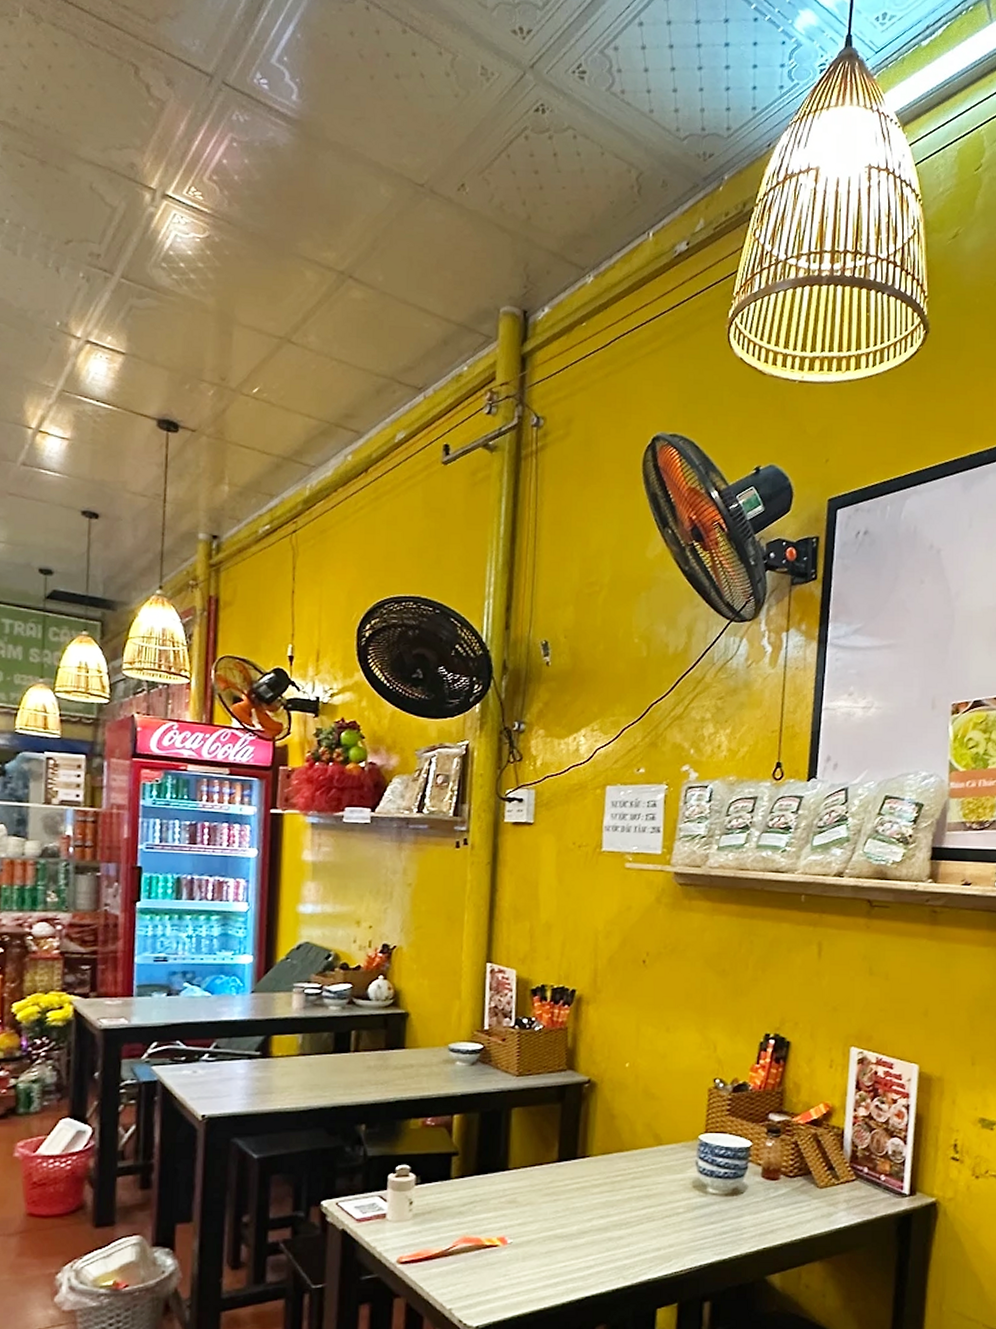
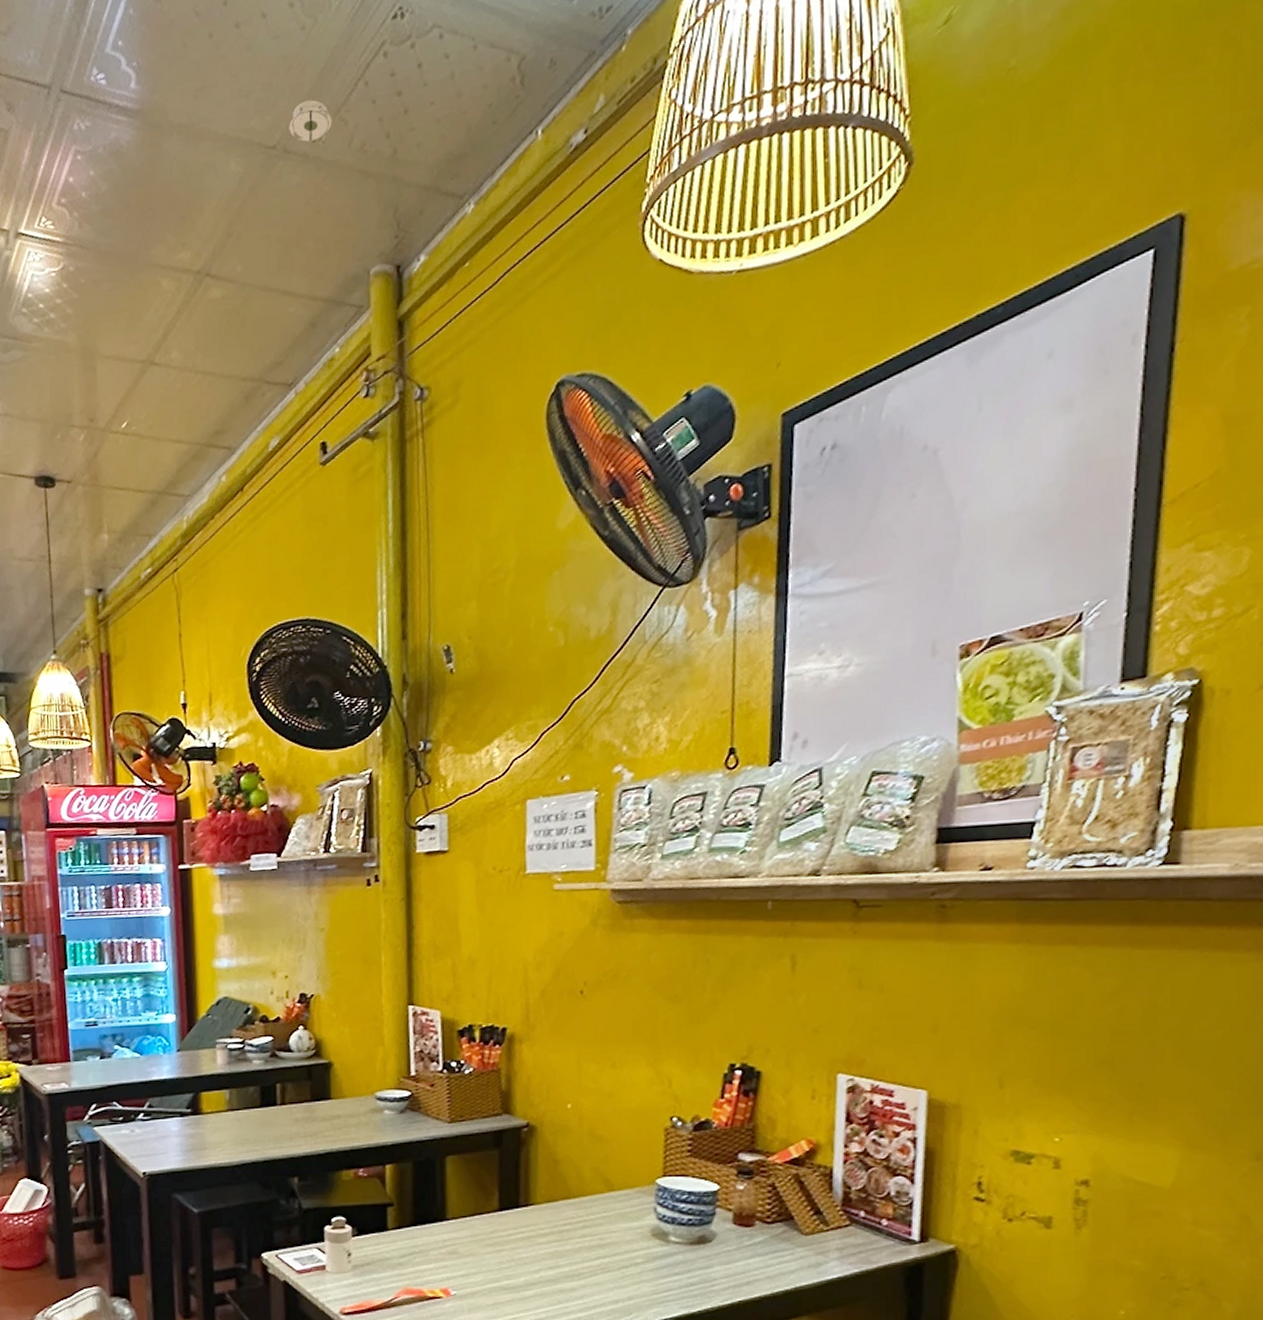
smoke detector: none [435,155,476,190] -> present [288,99,332,145]

